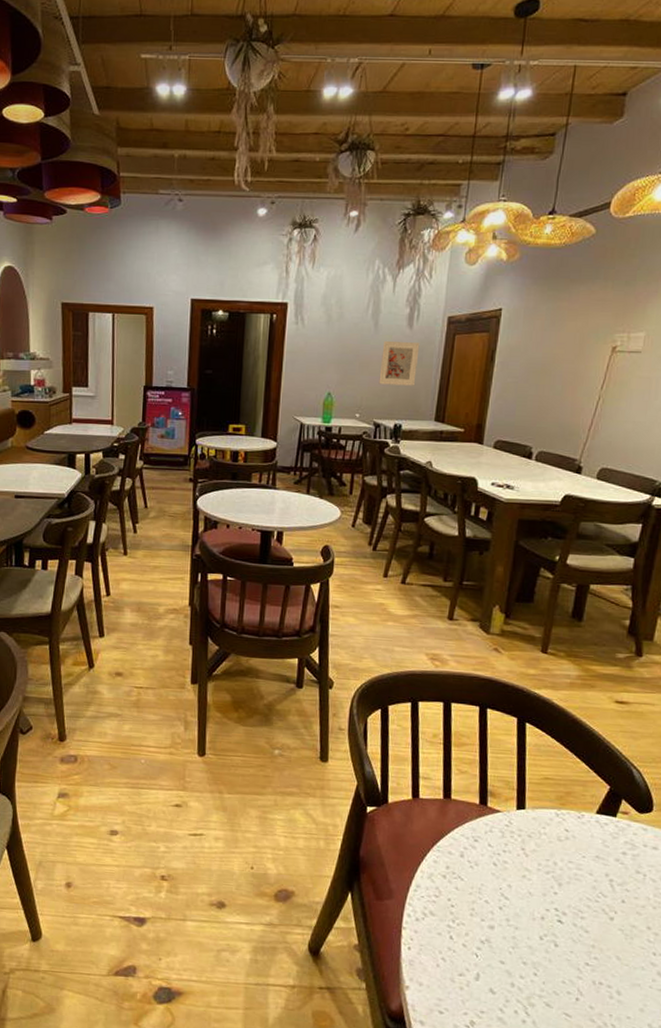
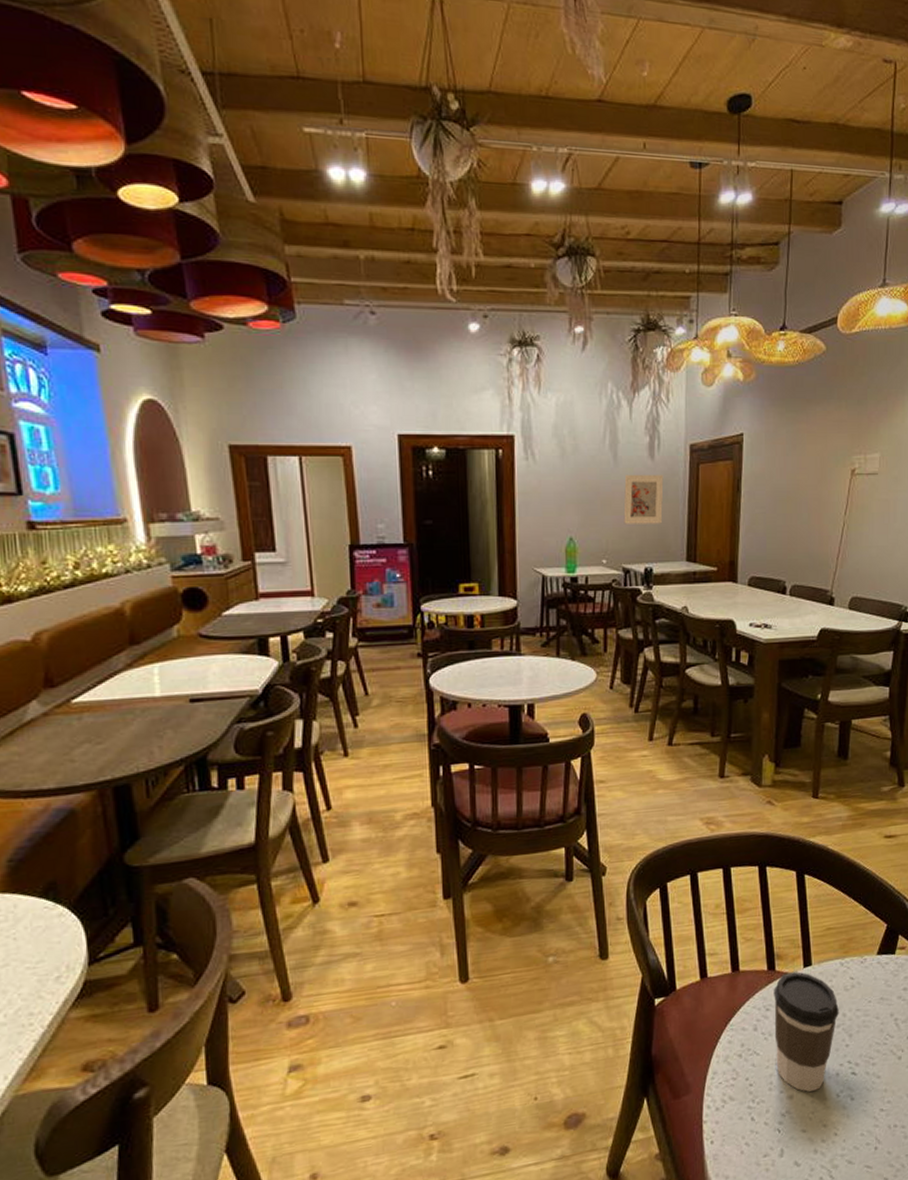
coffee cup: none [480,811,550,928] -> present [774,972,839,1093]

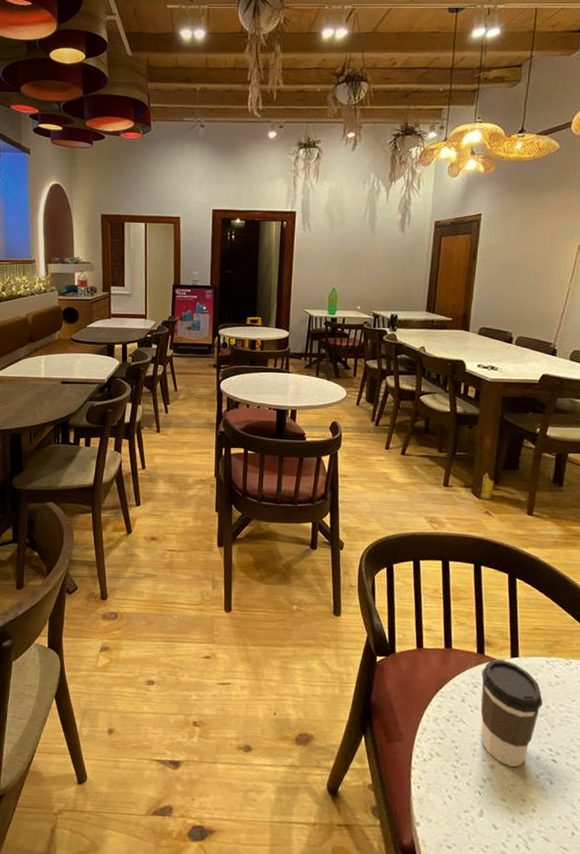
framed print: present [623,475,664,524] -> none [376,243,411,281]

